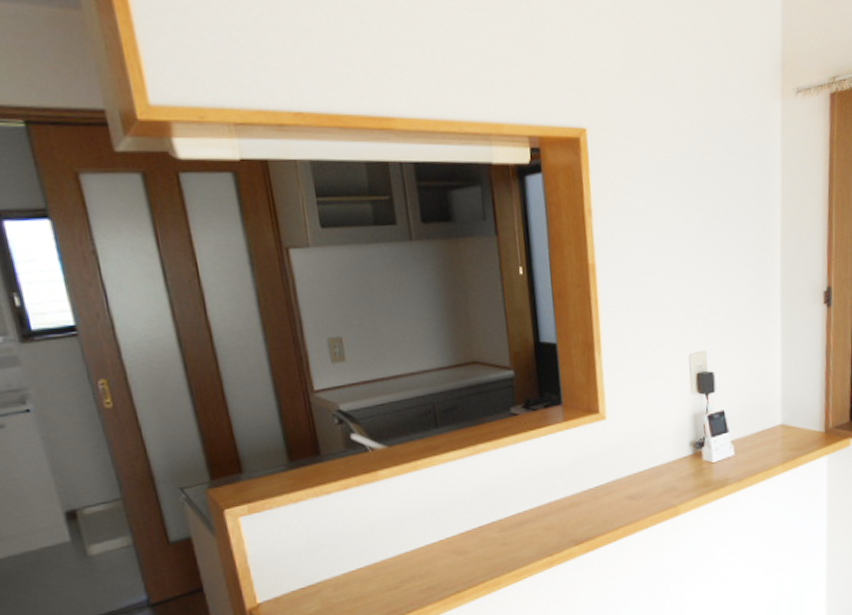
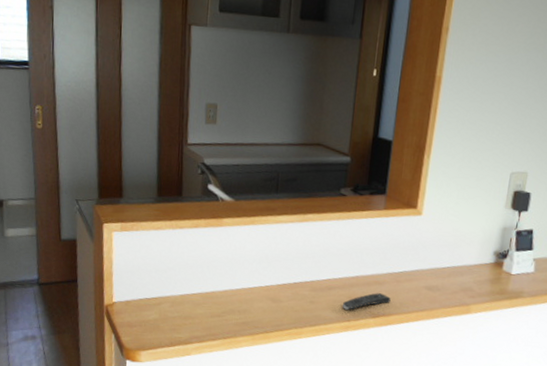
remote control: none [540,515,592,544] -> present [343,293,391,310]

